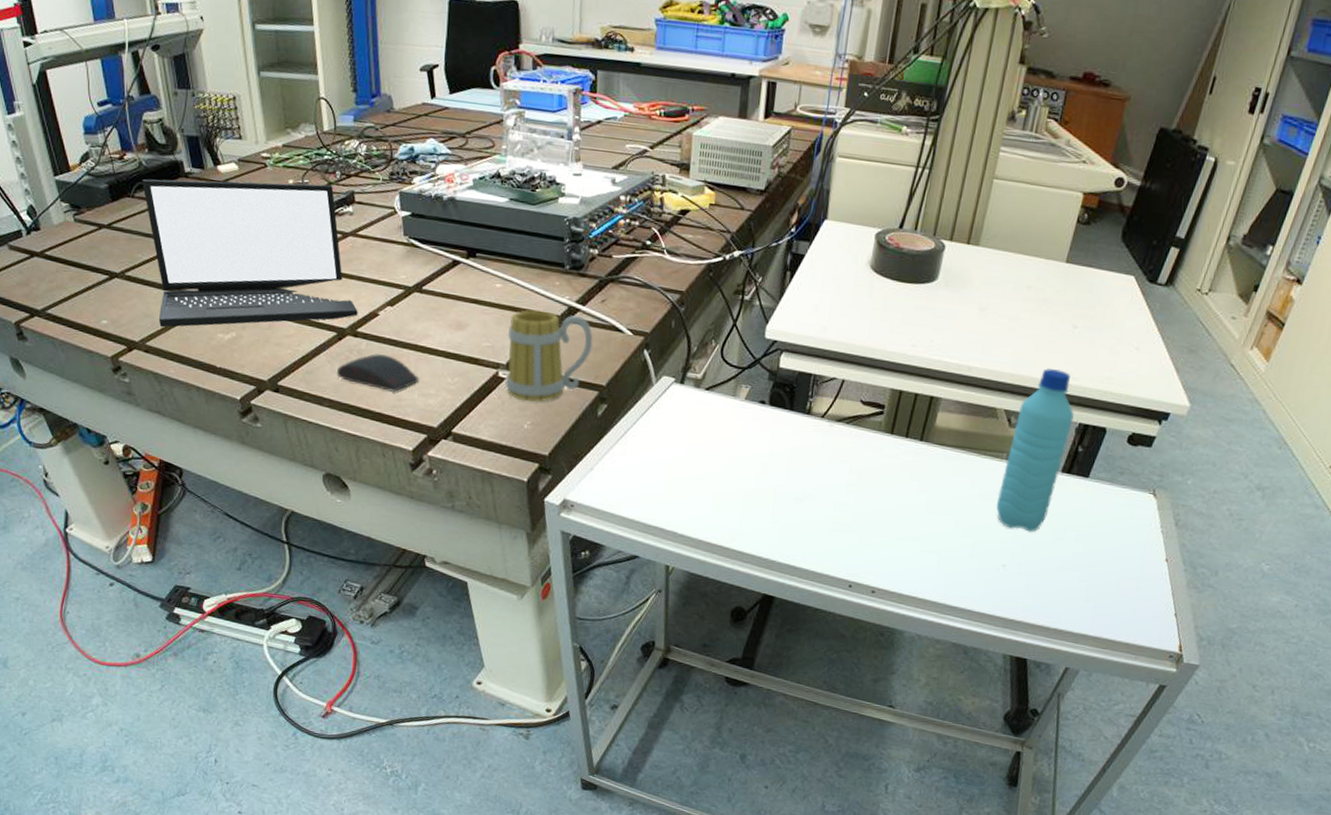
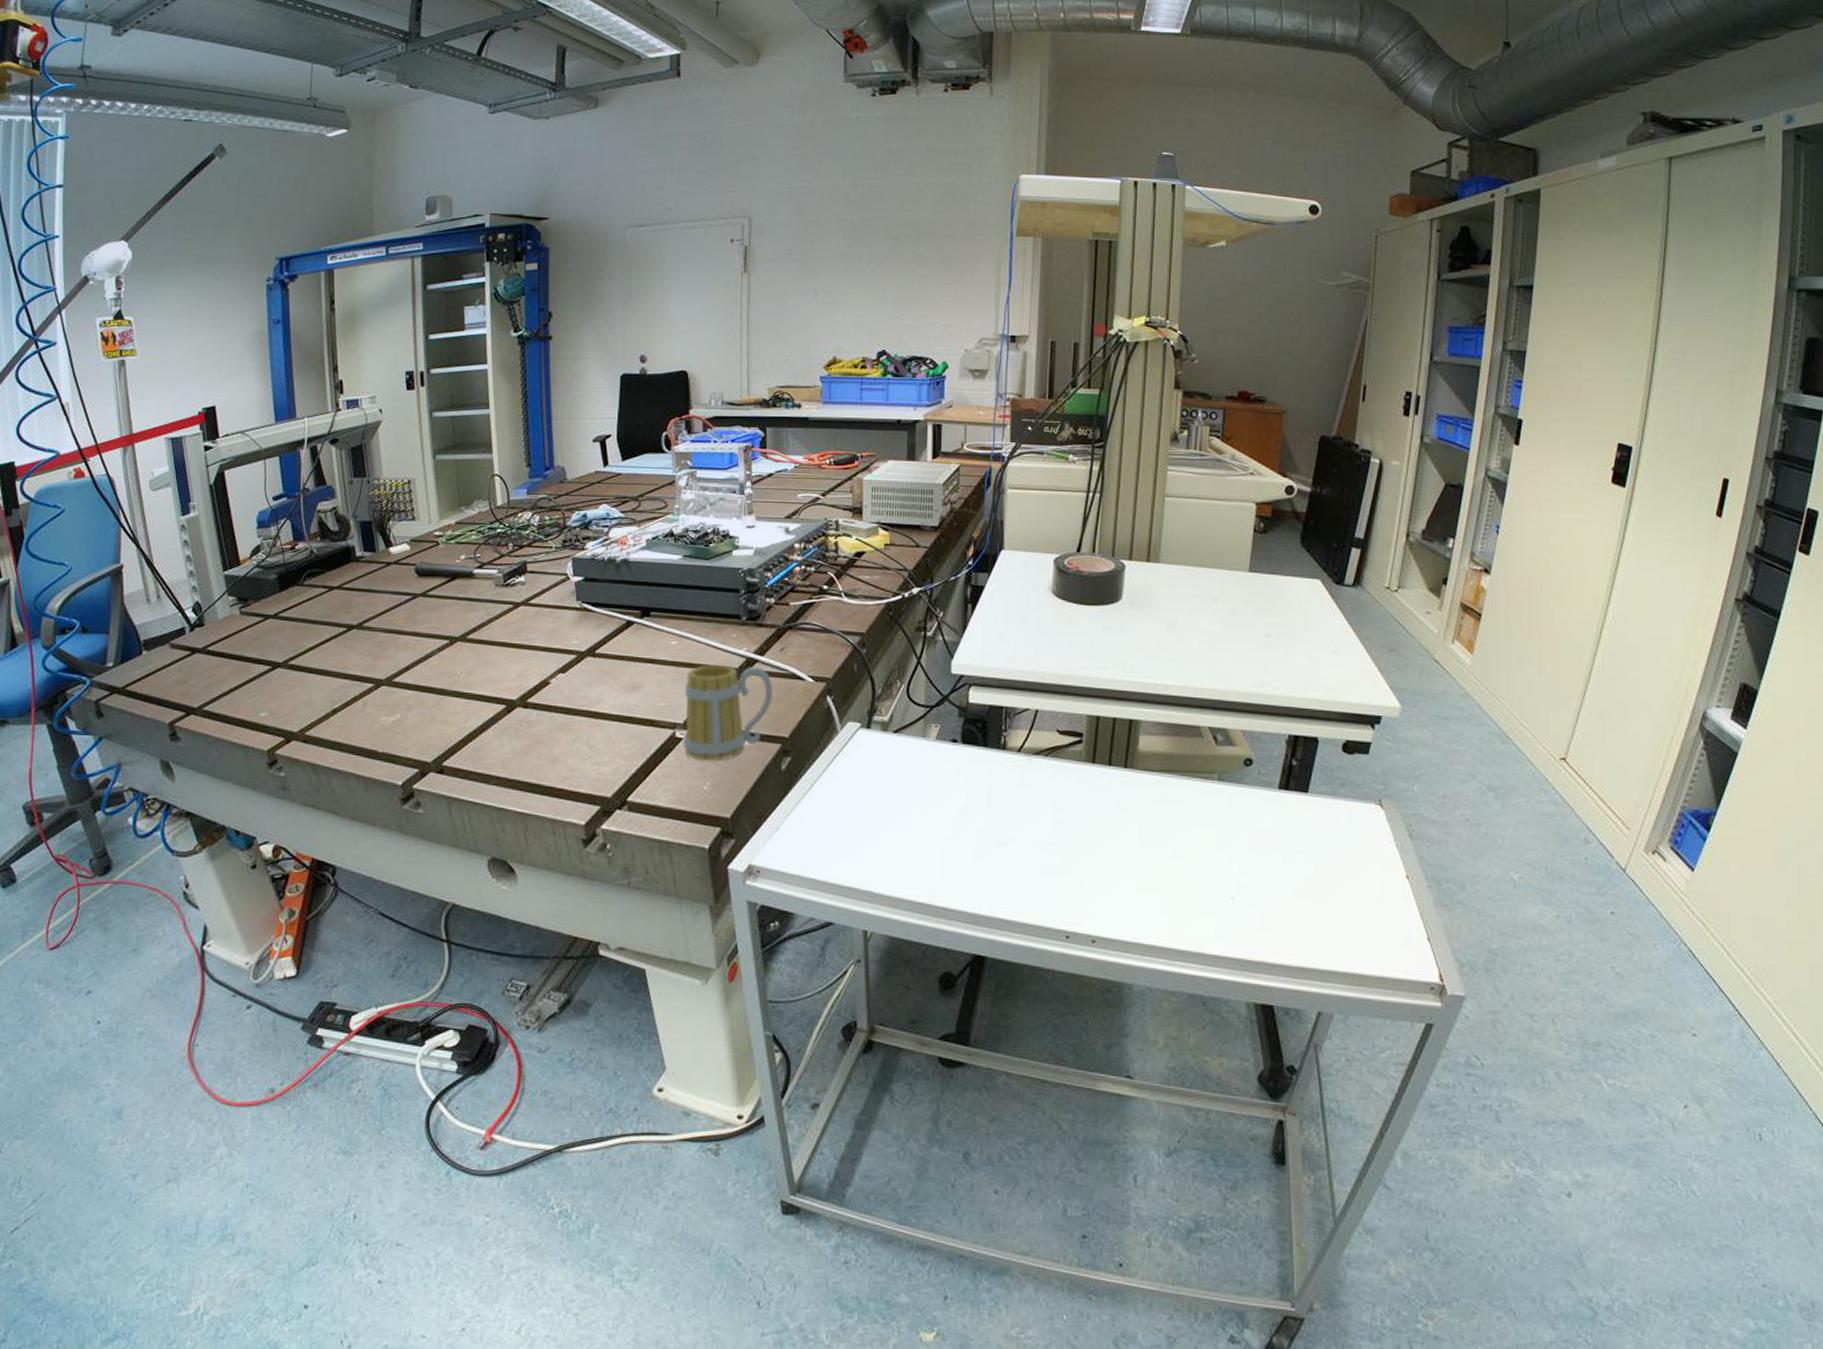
laptop: present [142,179,358,328] -> none [312,557,529,715]
computer mouse: present [336,354,419,392] -> none [504,724,592,763]
water bottle: present [996,367,1074,532] -> none [1214,679,1282,858]

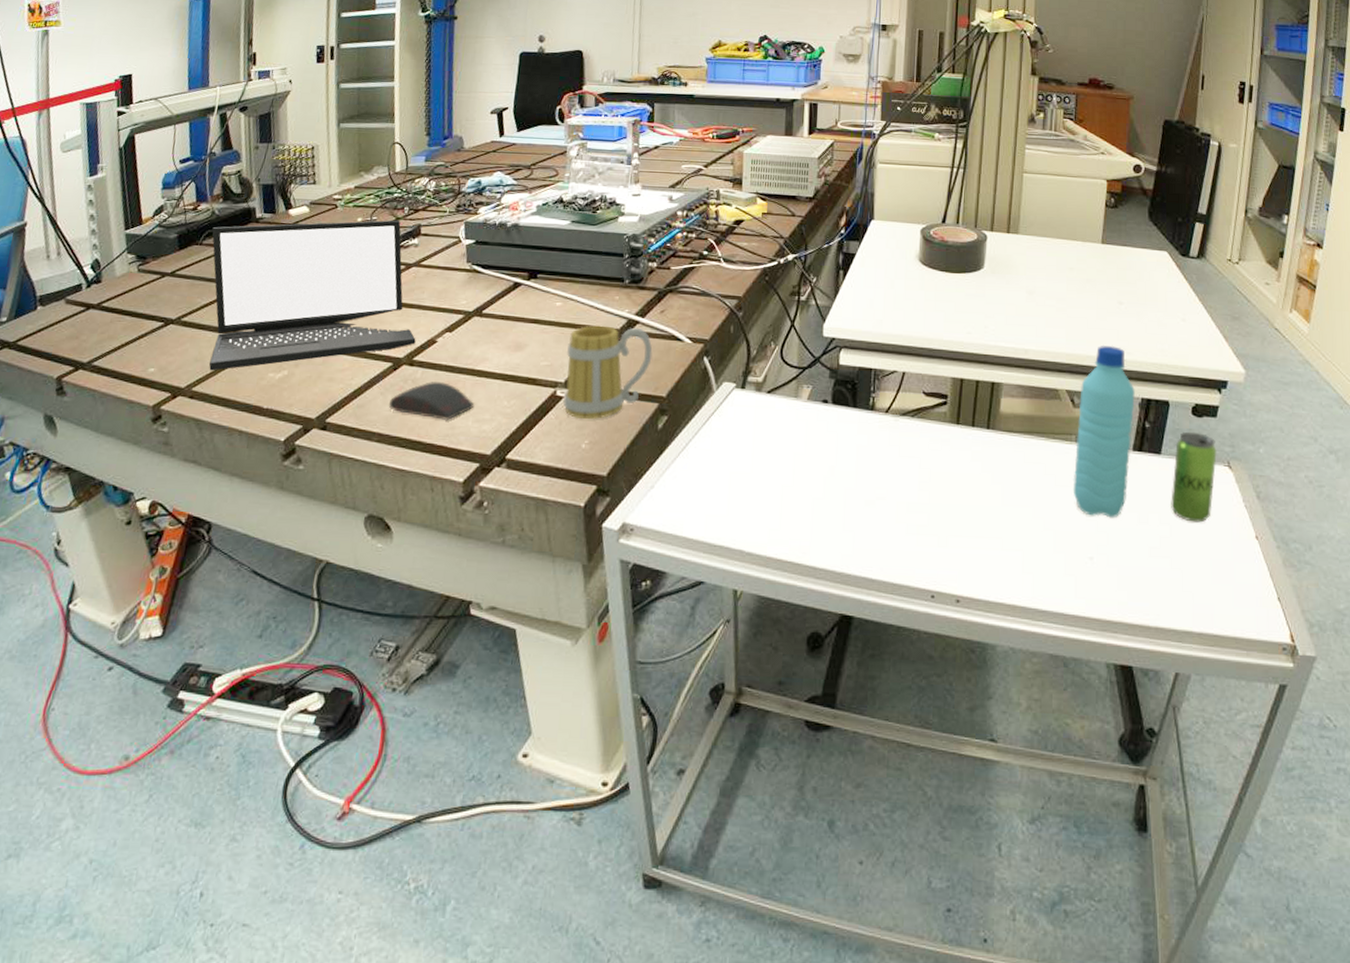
laptop: none [312,557,529,715] -> present [209,220,416,371]
computer mouse: none [504,724,592,763] -> present [388,382,475,420]
water bottle: none [1214,679,1282,858] -> present [1073,344,1135,518]
beverage can: none [1317,769,1368,862] -> present [1171,431,1217,523]

